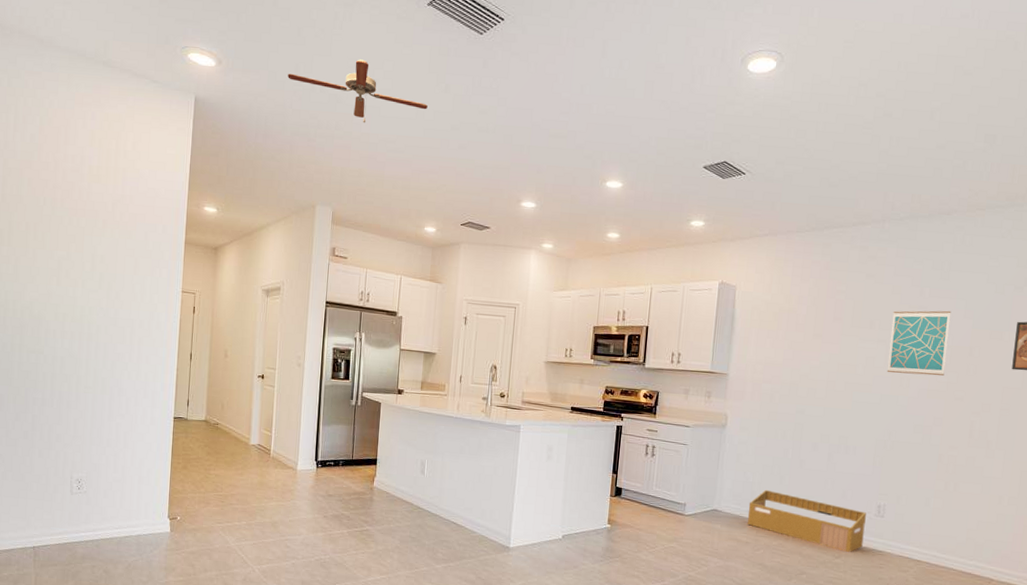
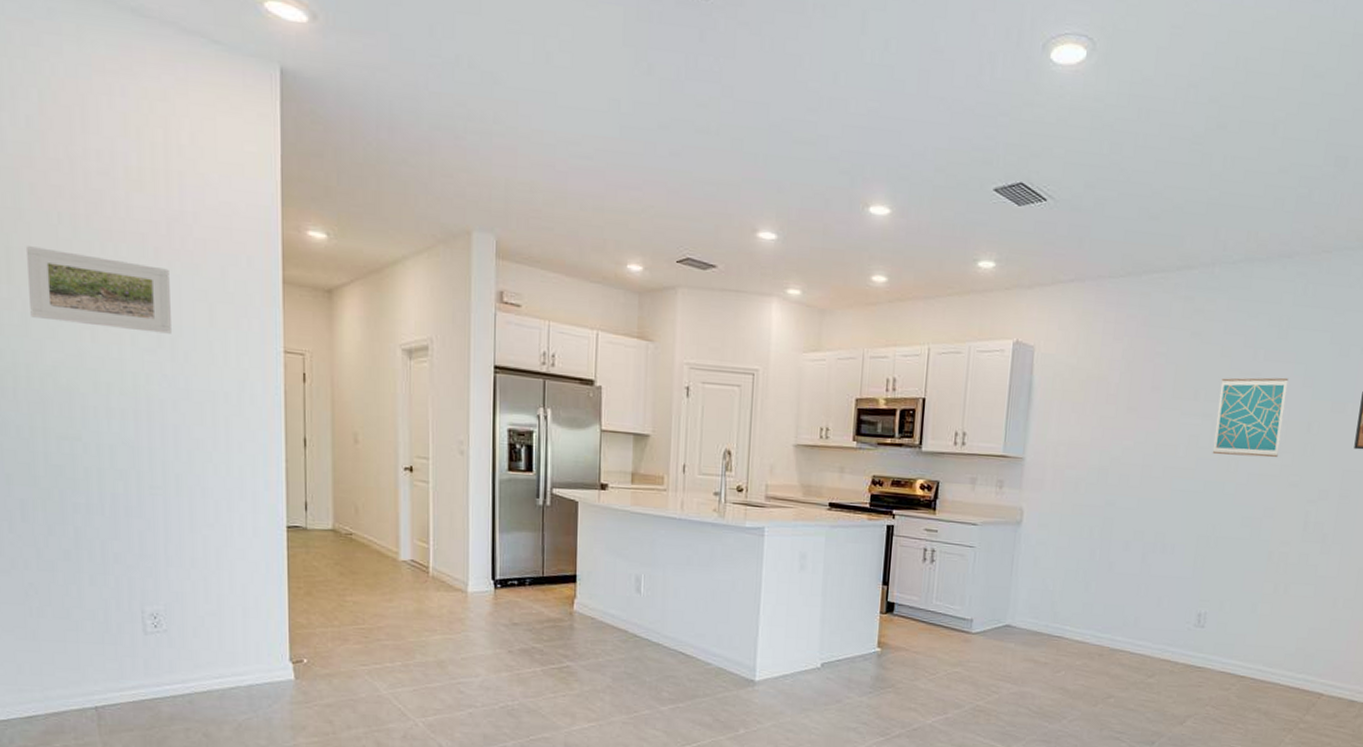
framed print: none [20,220,111,279] -> present [25,246,171,334]
ceiling fan: present [288,59,428,123] -> none [419,21,624,116]
basket: present [747,489,866,552] -> none [1046,599,1185,670]

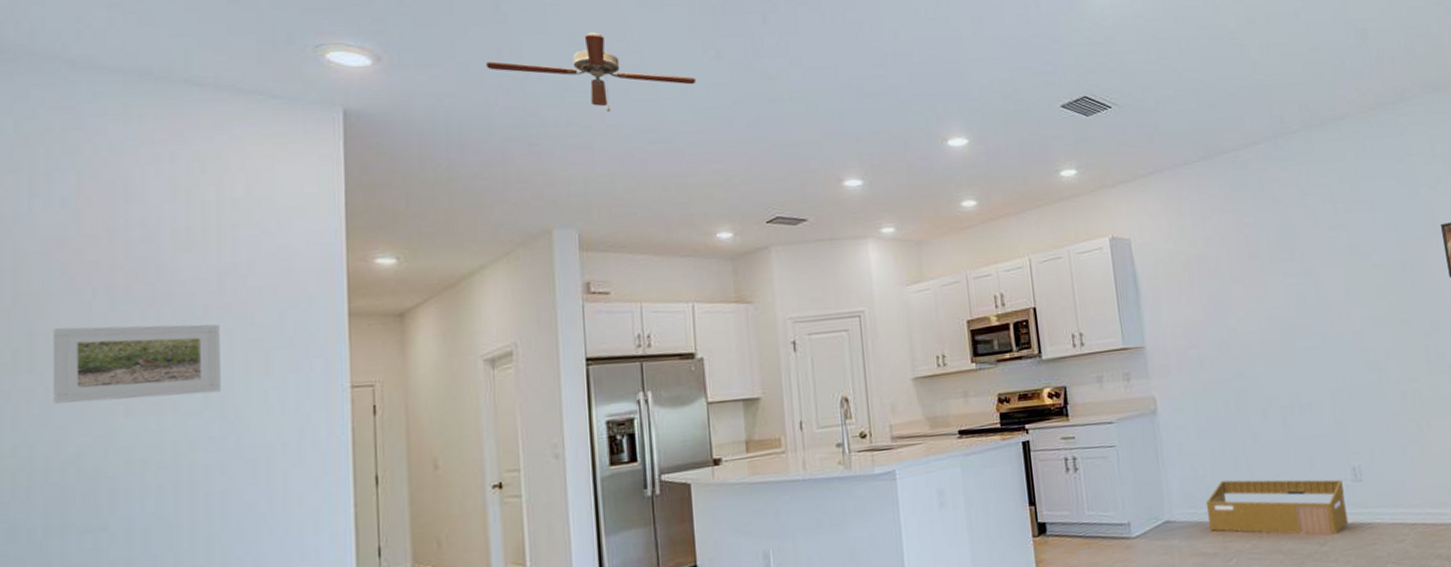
ceiling fan: none [419,21,624,116] -> present [486,32,696,113]
basket: none [1046,599,1185,670] -> present [1206,479,1348,535]
wall art: present [1212,377,1289,458] -> none [1311,225,1383,308]

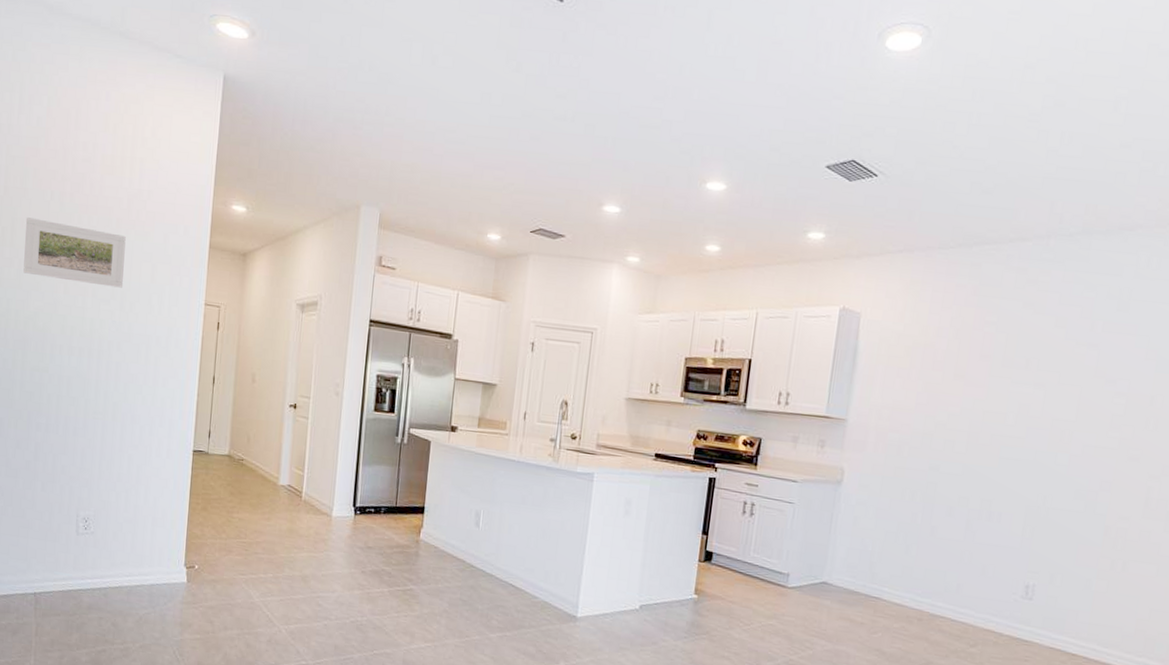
ceiling fan: present [486,32,696,113] -> none [331,31,495,109]
basket: present [1206,479,1348,535] -> none [864,560,1011,640]

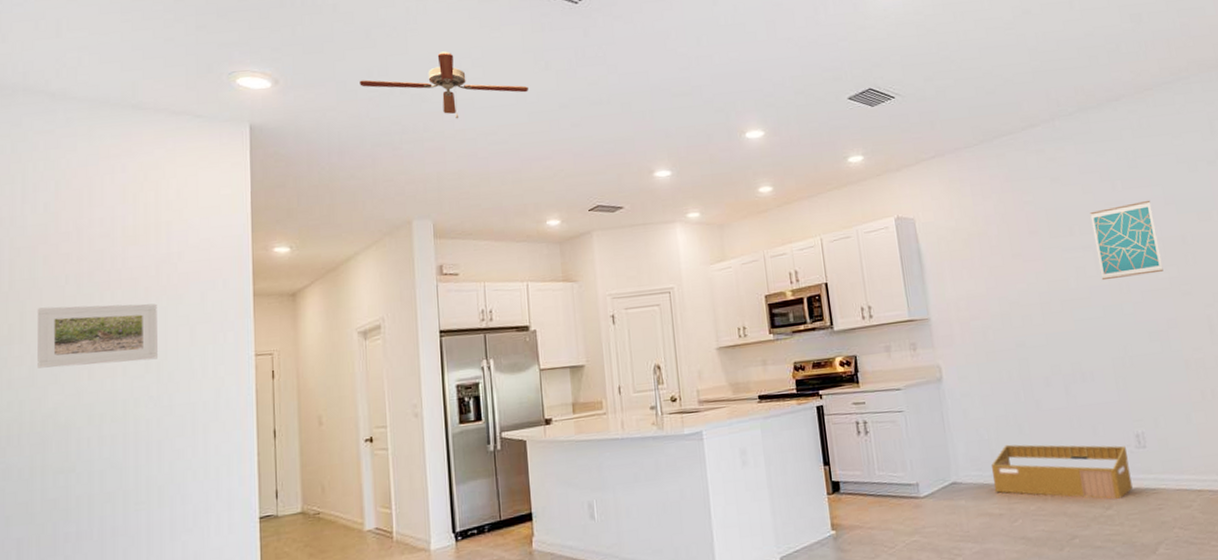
ceiling fan: none [331,31,495,109] -> present [359,51,528,119]
basket: none [864,560,1011,640] -> present [991,444,1133,499]
wall art: none [1044,348,1129,430] -> present [1090,200,1164,281]

